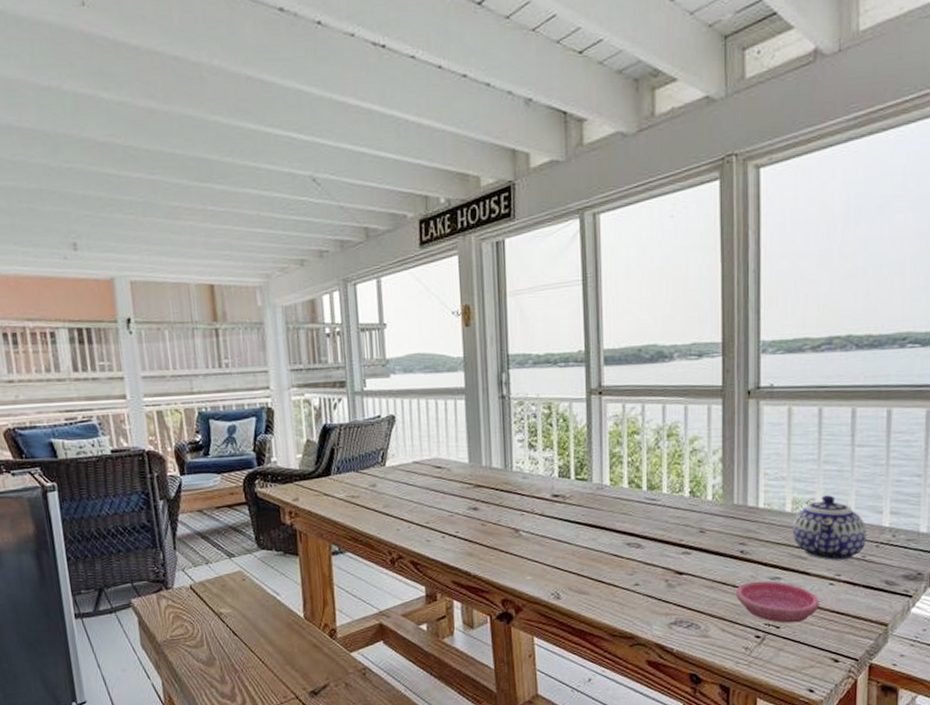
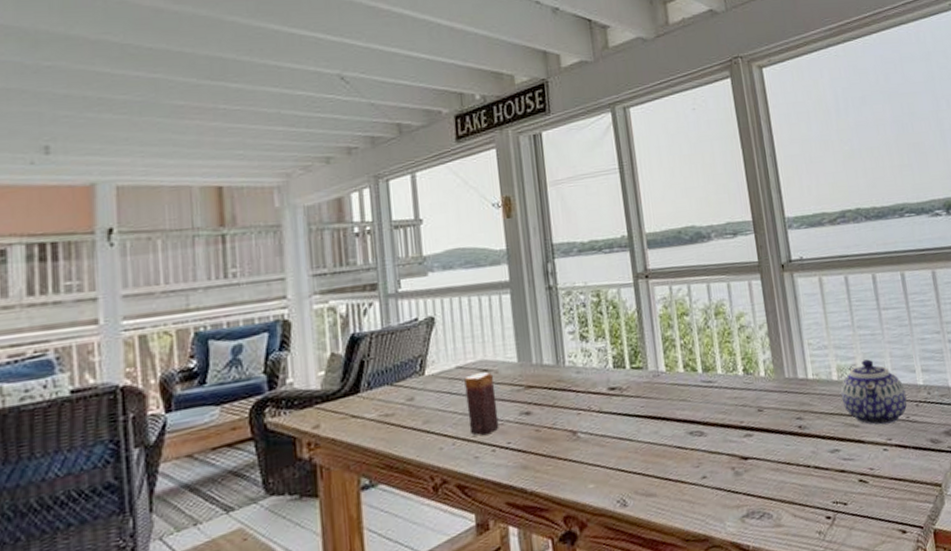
candle: none [420,469,449,524] -> present [464,372,499,436]
saucer: present [736,581,819,624] -> none [801,454,879,499]

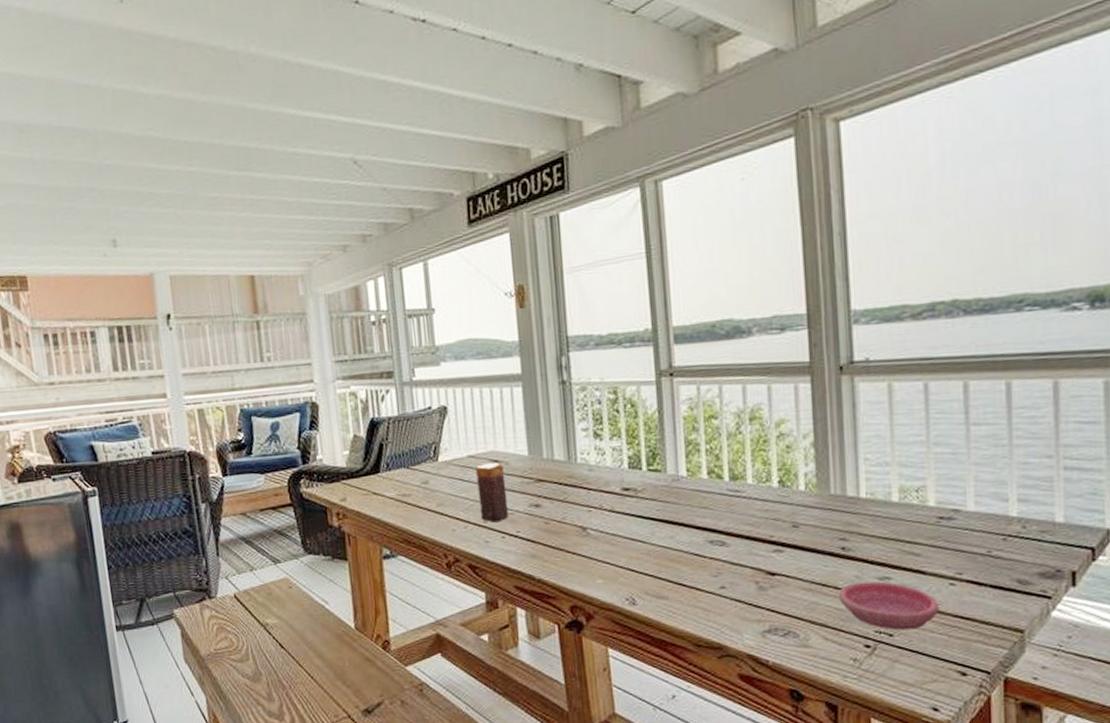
saucer: none [801,454,879,499] -> present [839,581,939,631]
teapot: present [841,359,907,425] -> none [901,481,991,557]

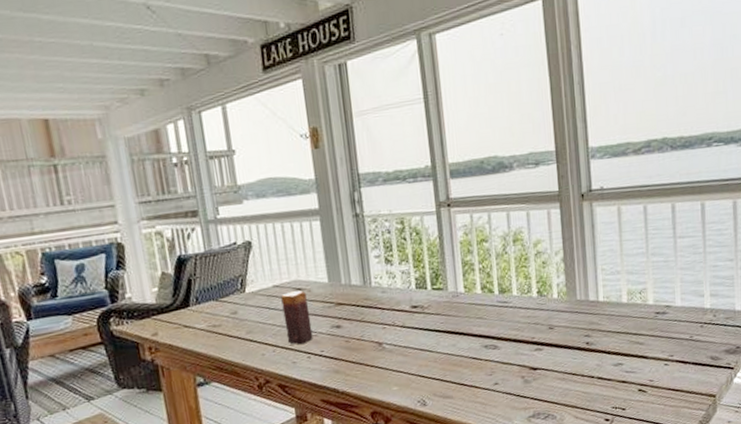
saucer: present [839,581,939,631] -> none [585,367,657,405]

